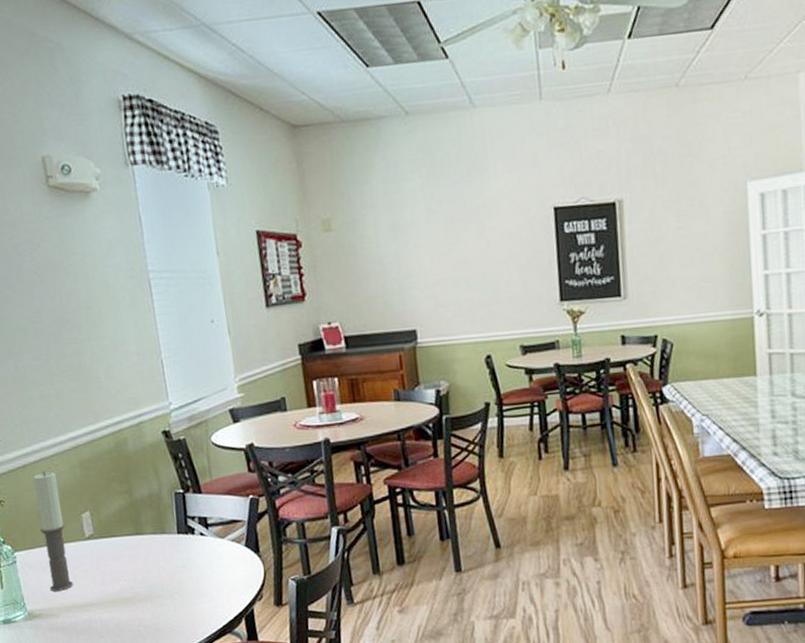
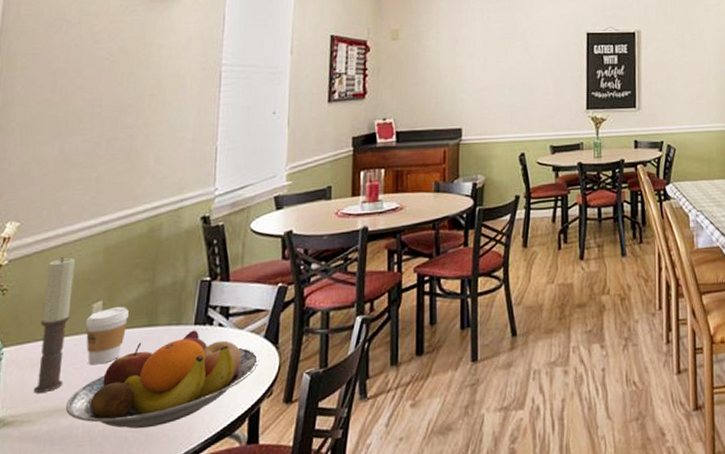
coffee cup: none [79,516,117,569] -> present [85,306,129,365]
fruit bowl: none [81,538,245,624] -> present [66,330,259,429]

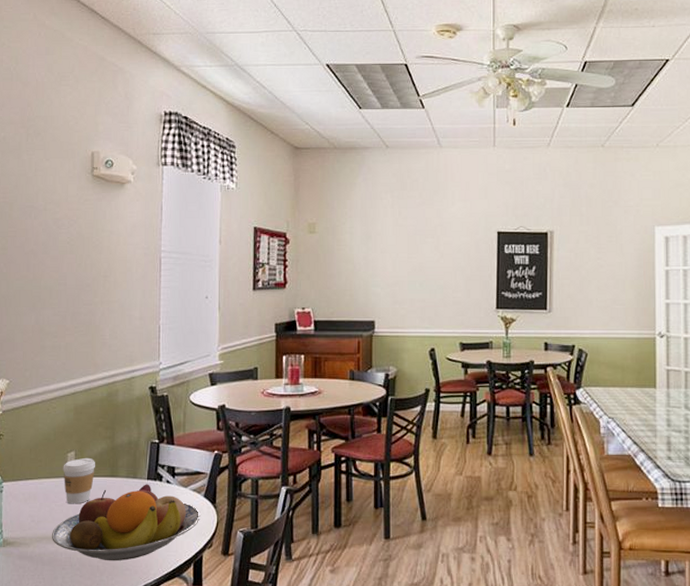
candle: present [34,257,75,393] -> none [27,412,52,522]

